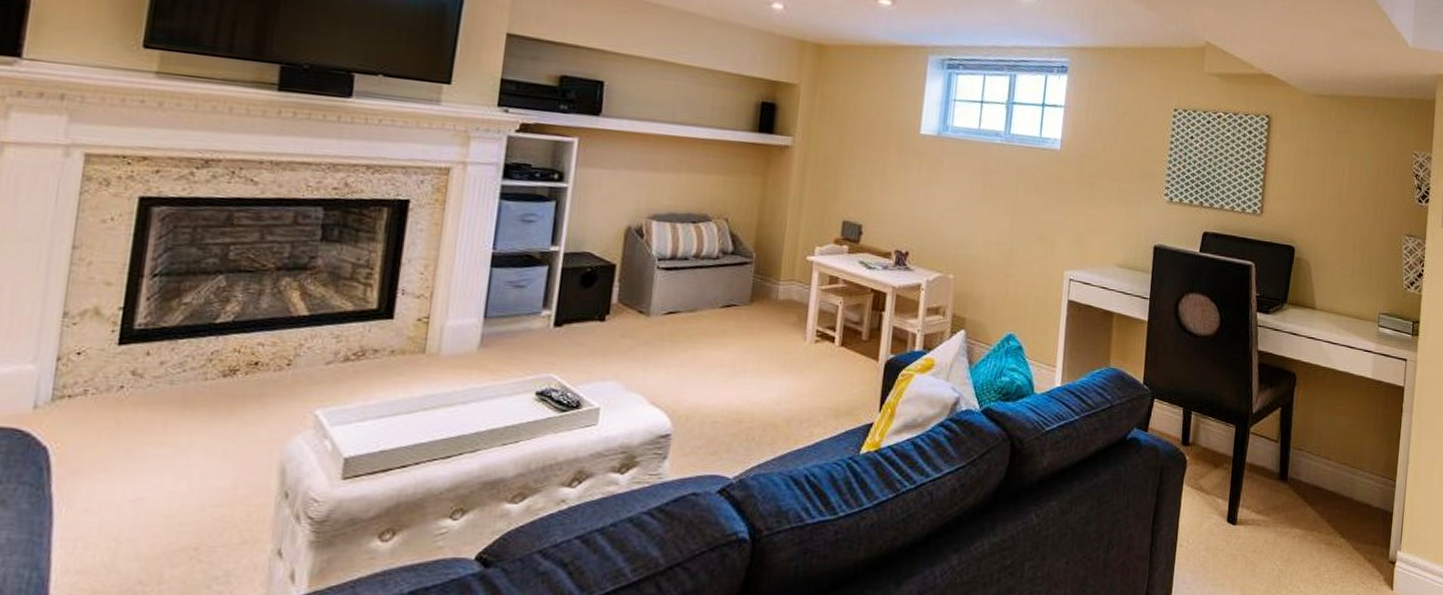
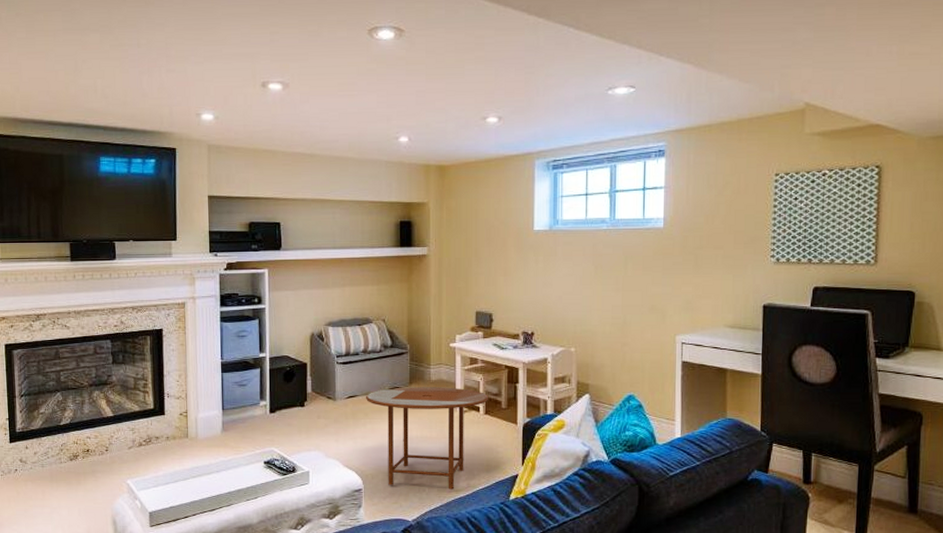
side table: none [690,305,848,439] -> present [365,387,489,489]

